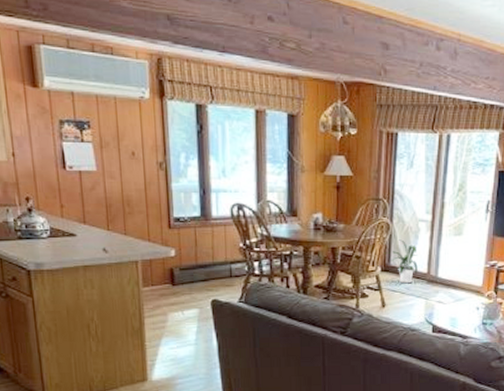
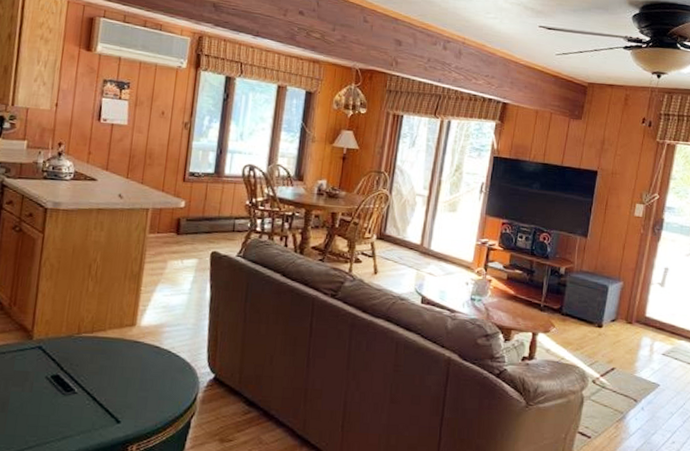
house plant: present [385,239,418,284] -> none [382,211,413,254]

